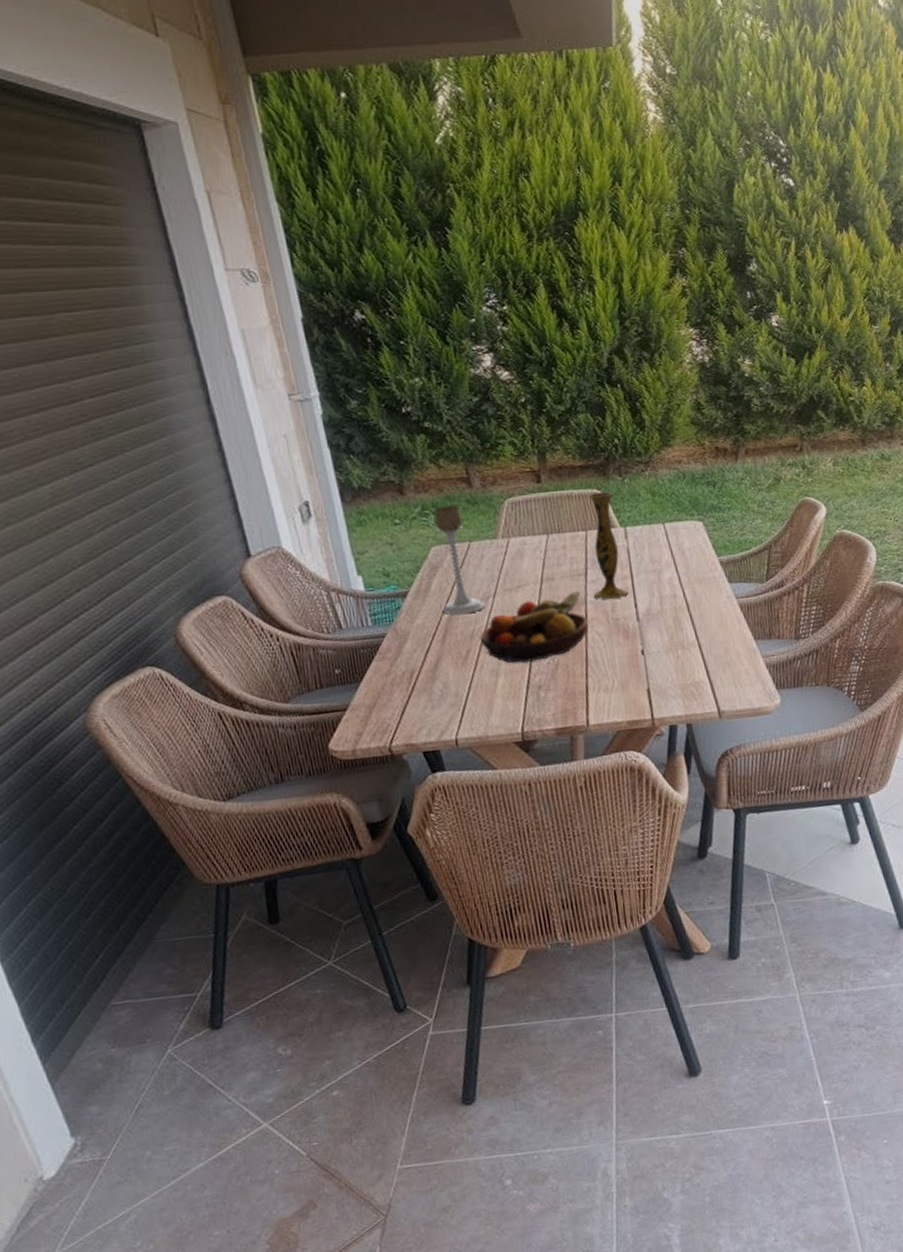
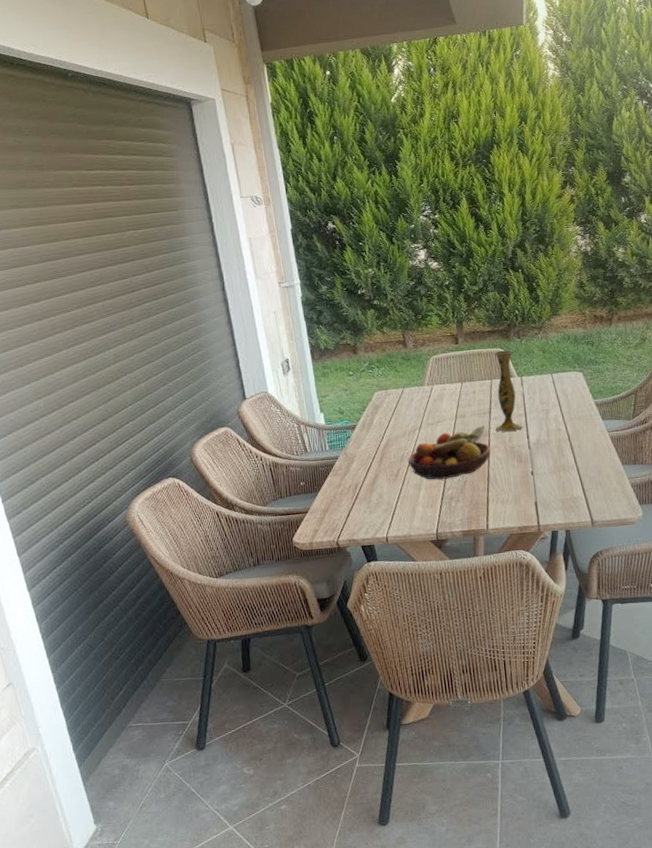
candle holder: present [434,505,484,616] -> none [378,361,412,443]

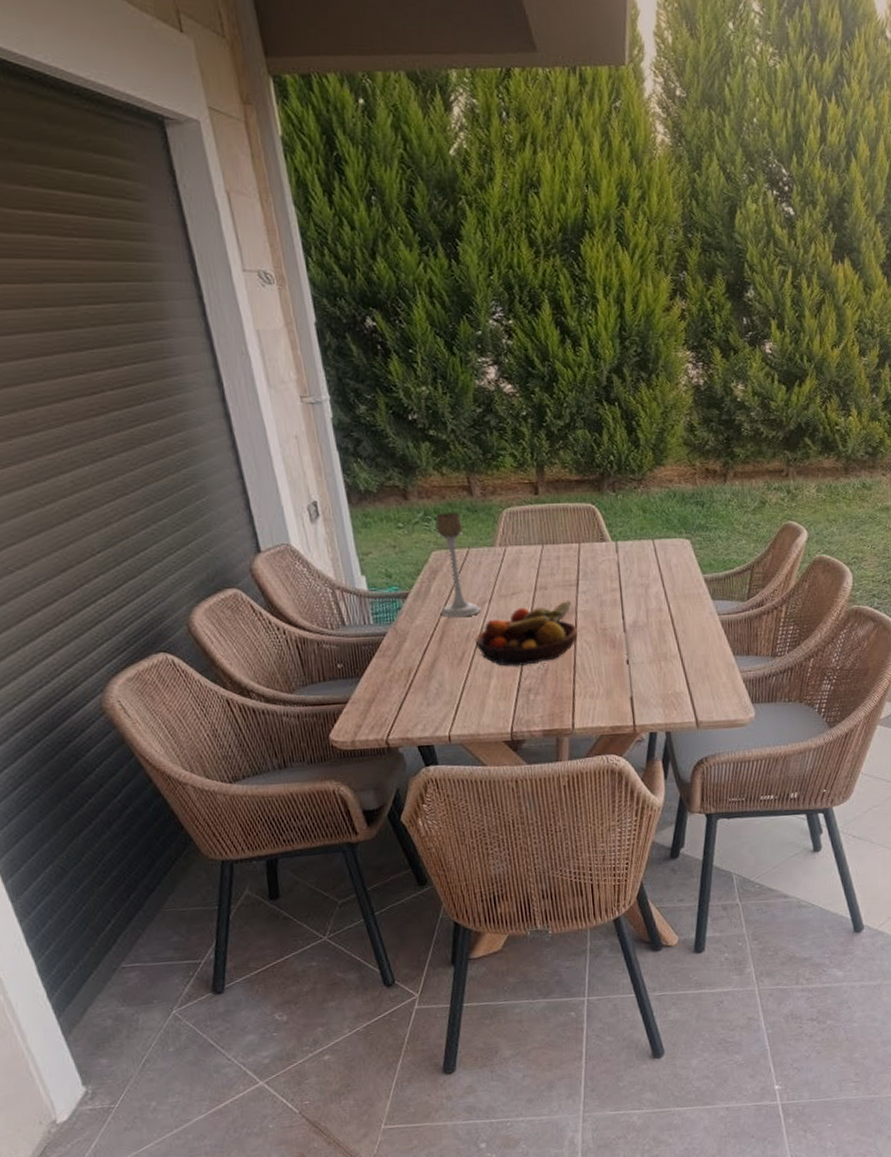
candle holder: none [378,361,412,443] -> present [435,512,480,618]
vase: present [494,350,522,432] -> none [583,506,616,610]

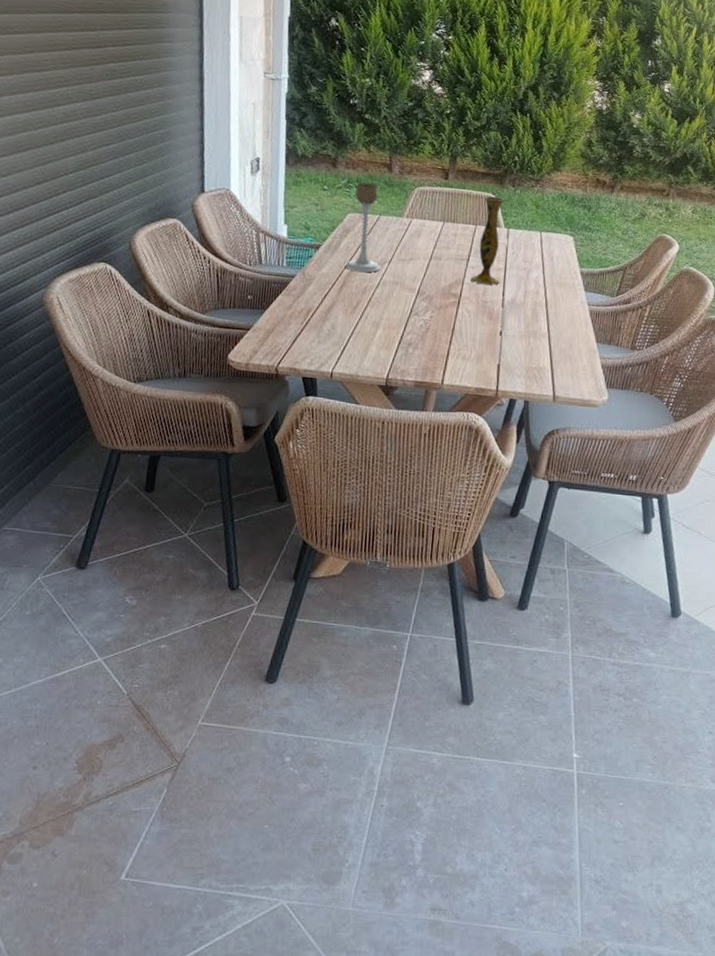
fruit bowl: present [474,601,578,667] -> none [370,272,461,322]
vase: none [583,506,616,610] -> present [470,196,505,285]

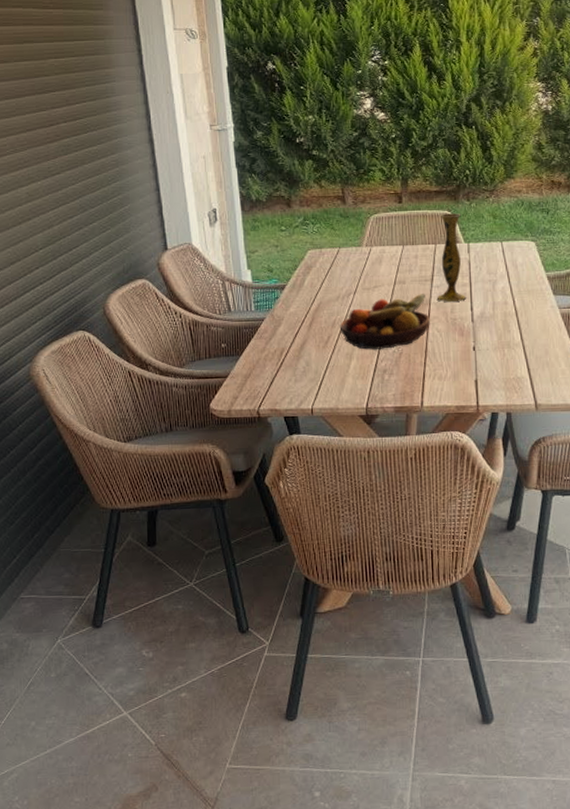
candle holder: present [345,182,380,273] -> none [311,218,346,307]
fruit bowl: none [370,272,461,322] -> present [339,294,430,350]

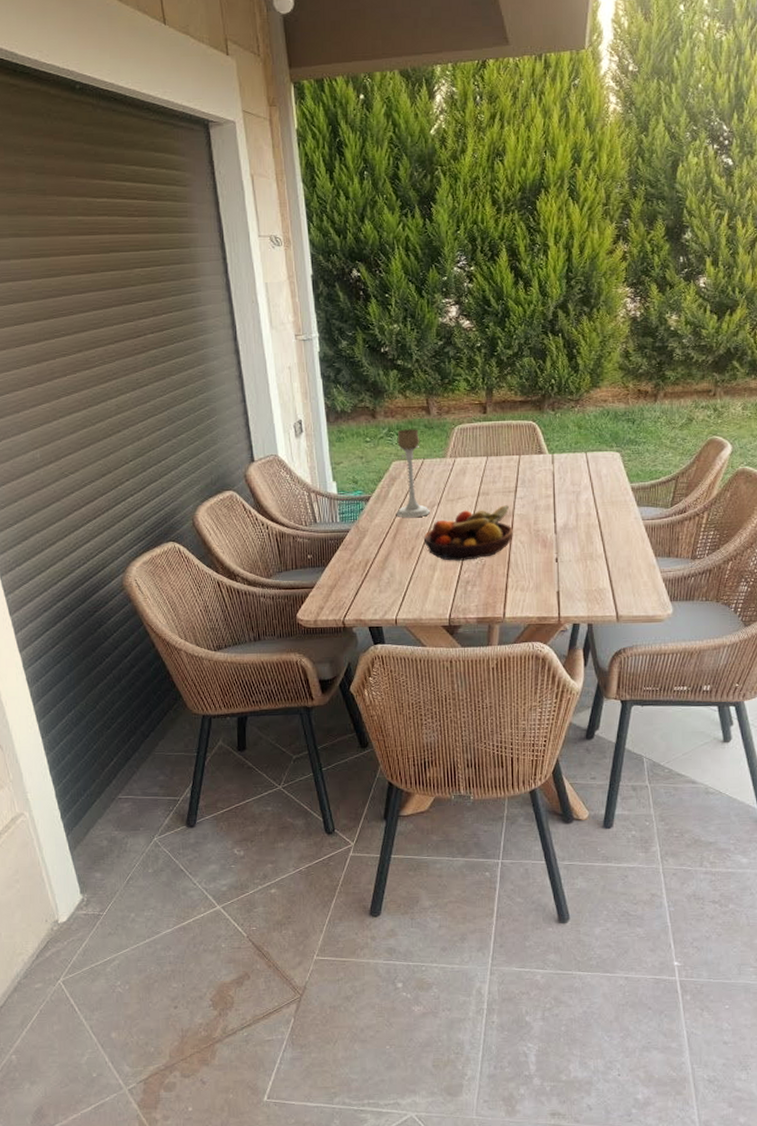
candle holder: none [311,218,346,307] -> present [396,429,430,518]
vase: present [436,213,466,302] -> none [520,423,549,513]

